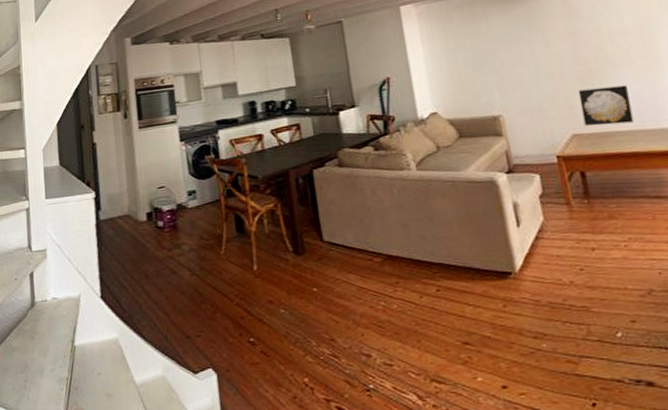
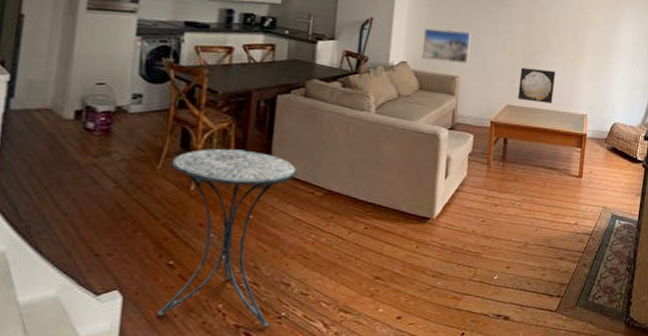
side table: none [232,226,359,401] -> present [157,148,297,327]
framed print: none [447,67,509,106] -> present [421,27,471,64]

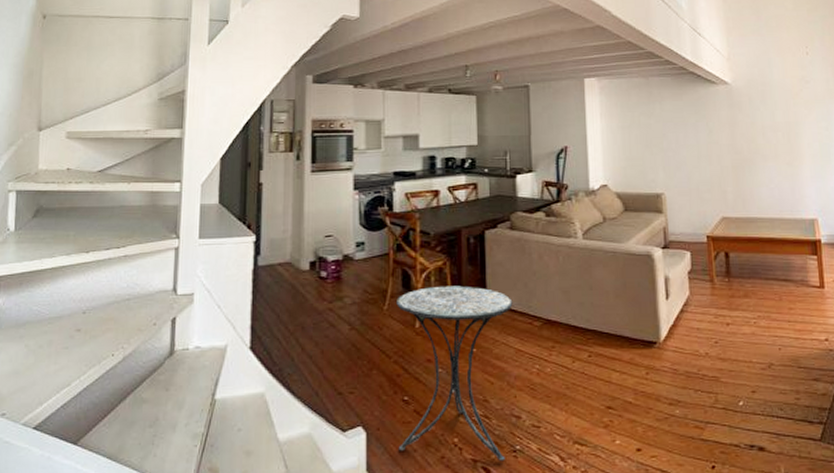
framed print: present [421,27,471,64] -> none [620,147,672,180]
wall art: present [518,67,555,104] -> none [731,176,774,211]

